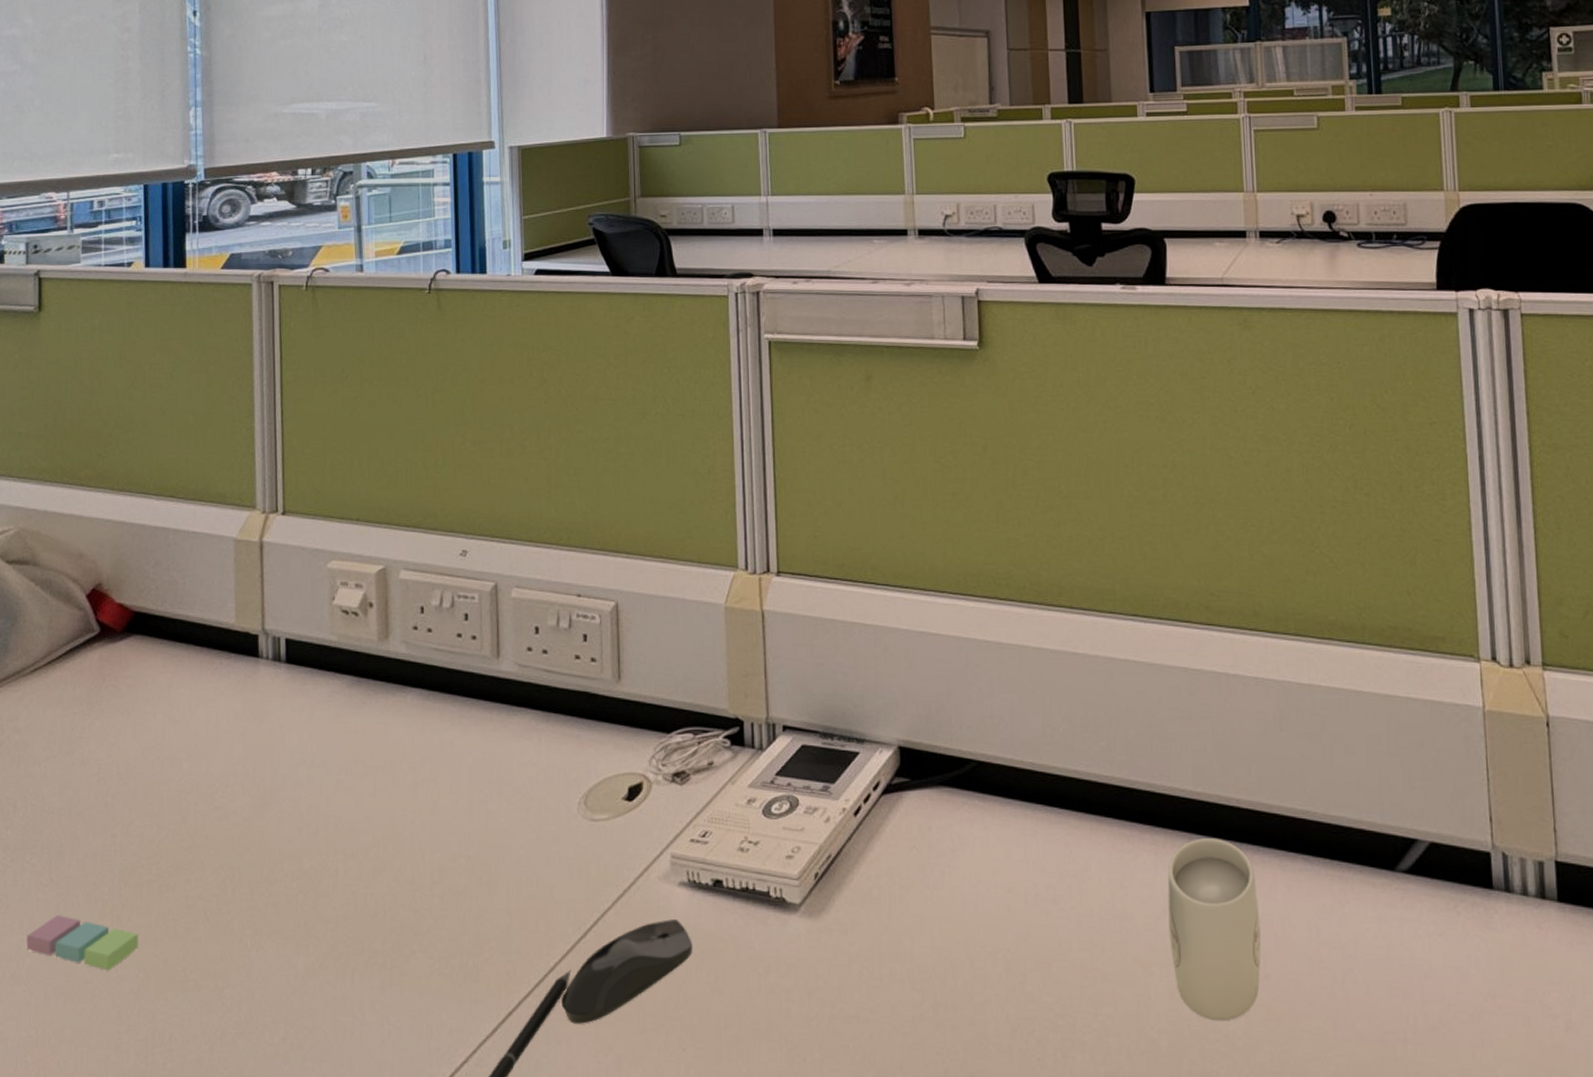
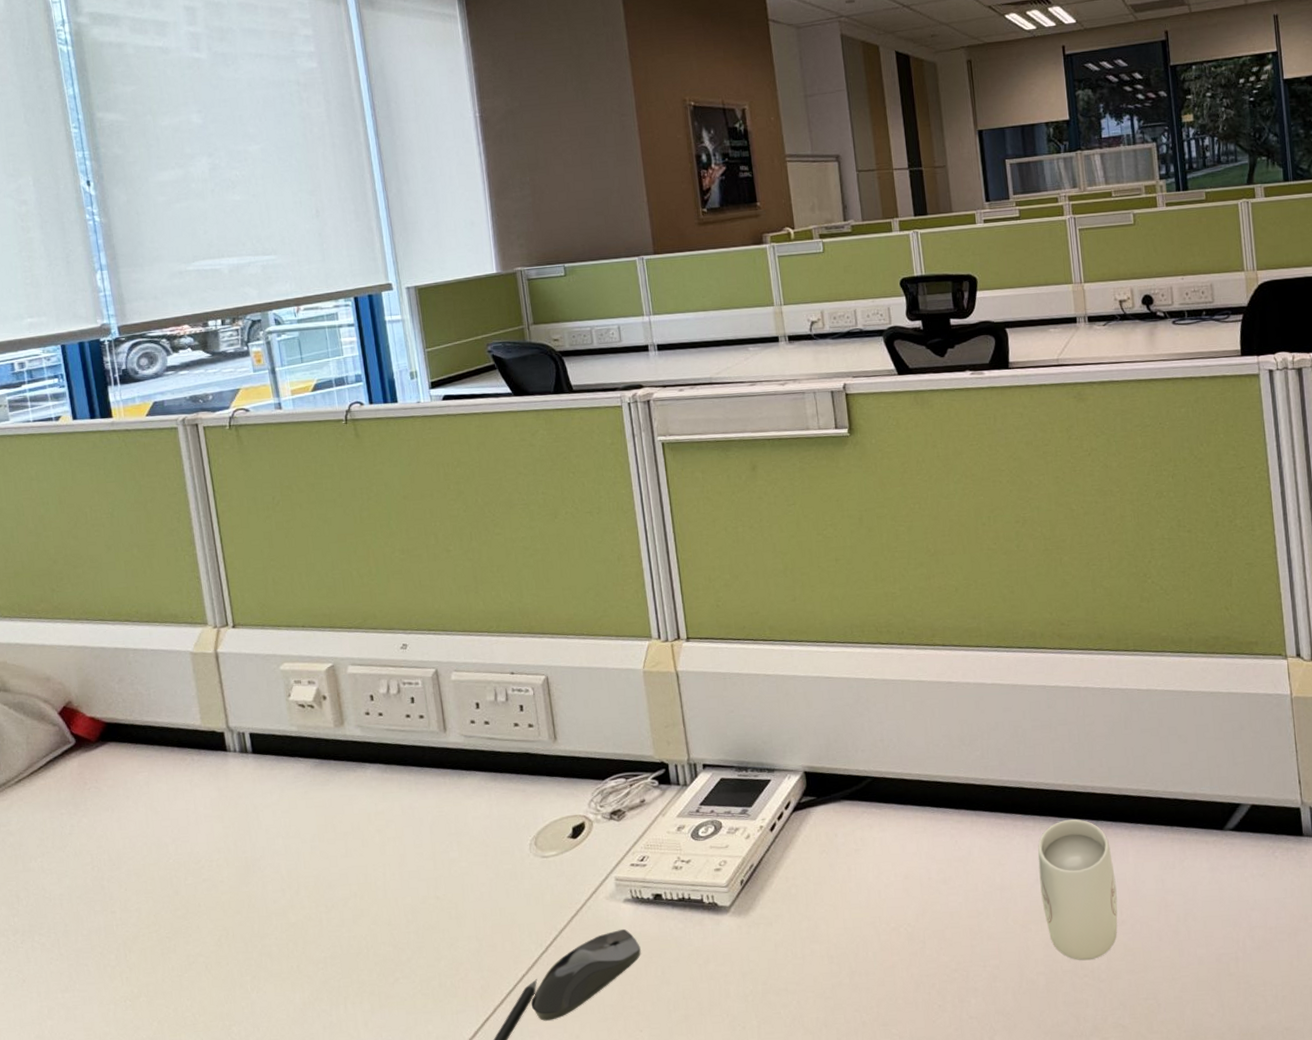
sticky notes: present [26,915,138,970] -> none [45,982,149,1022]

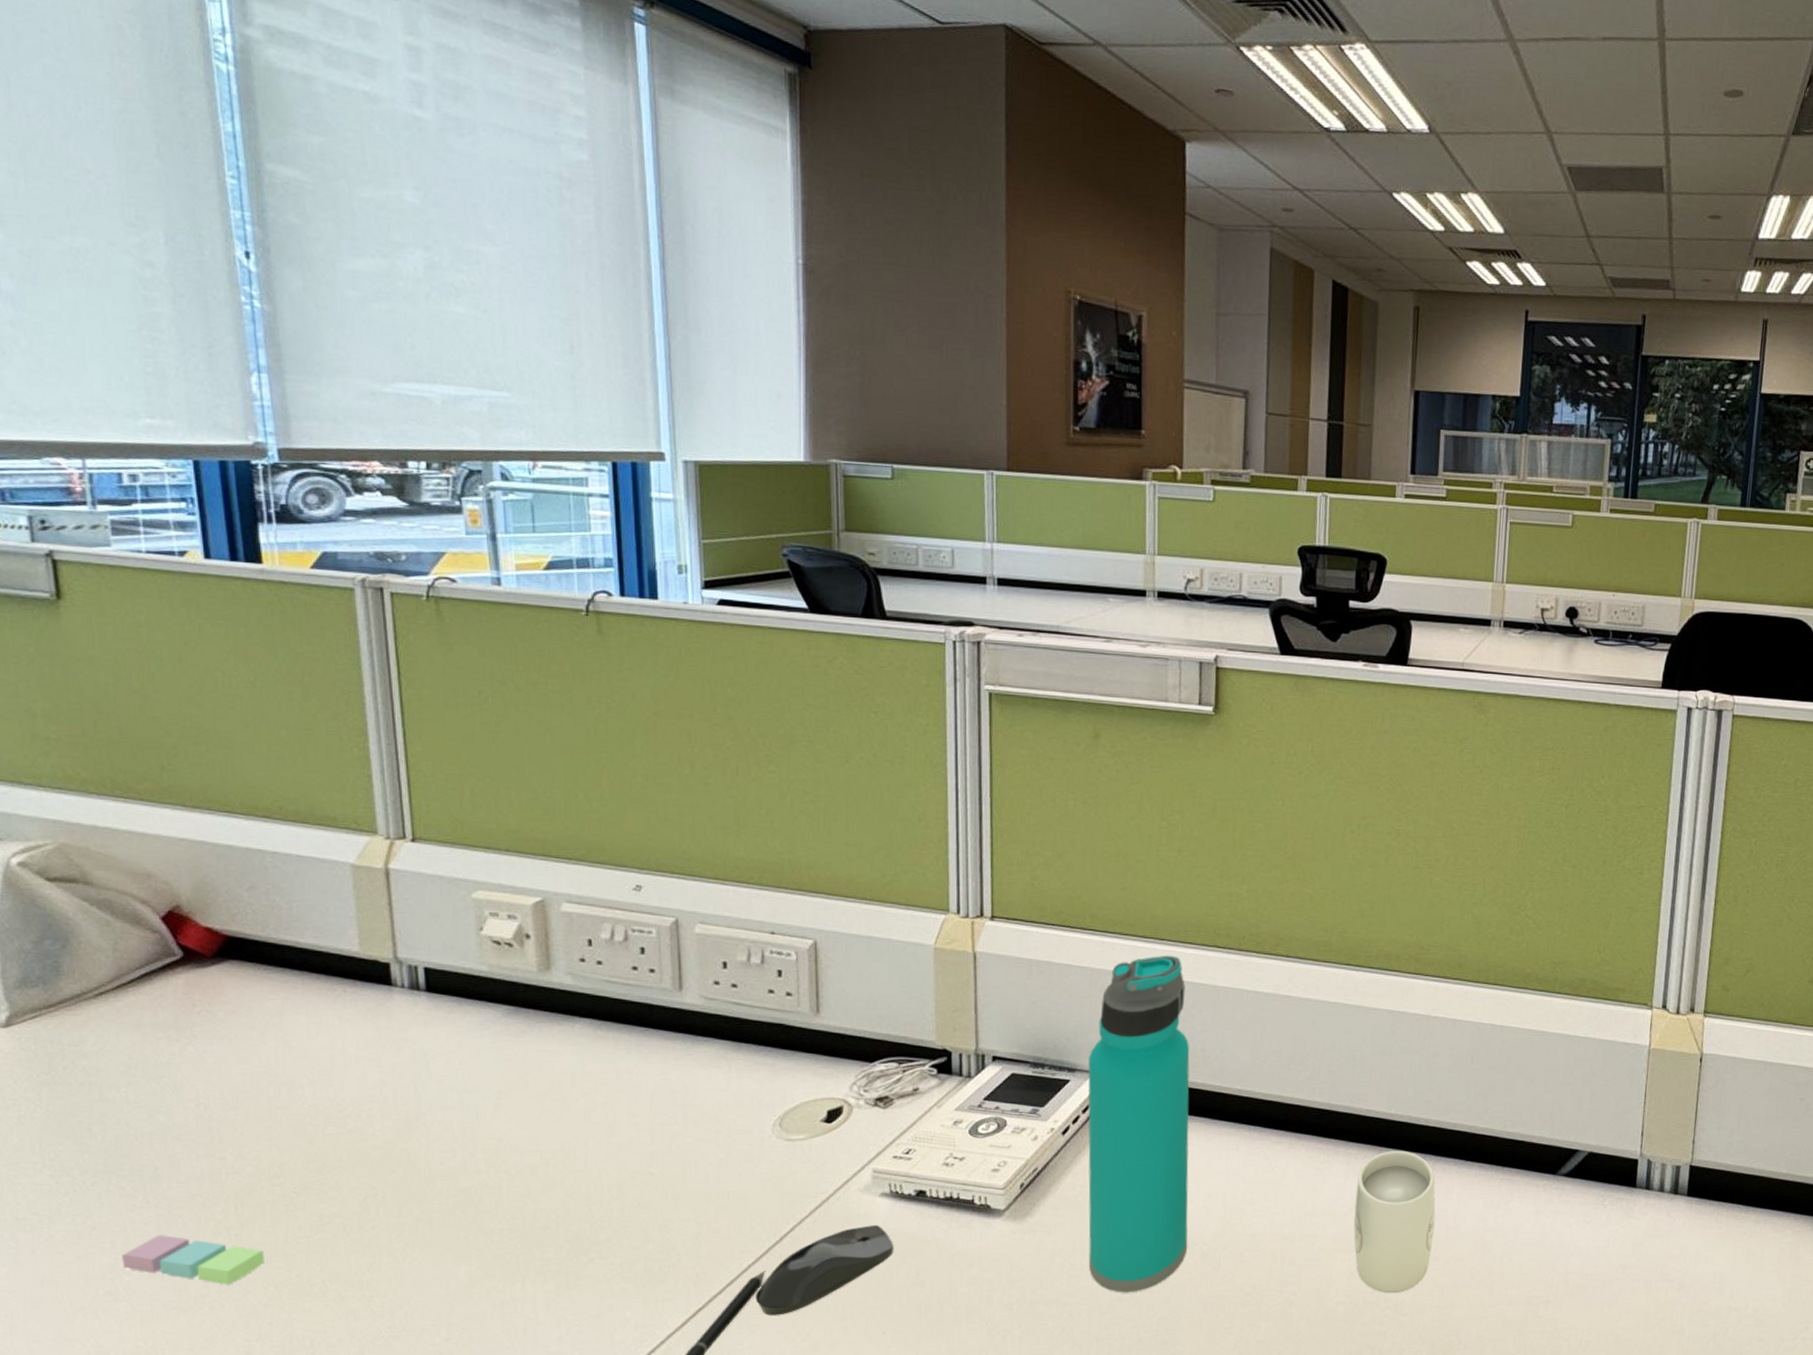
sticky notes: none [45,982,149,1022] -> present [122,1235,264,1284]
water bottle: none [784,655,894,978] -> present [1088,955,1190,1293]

